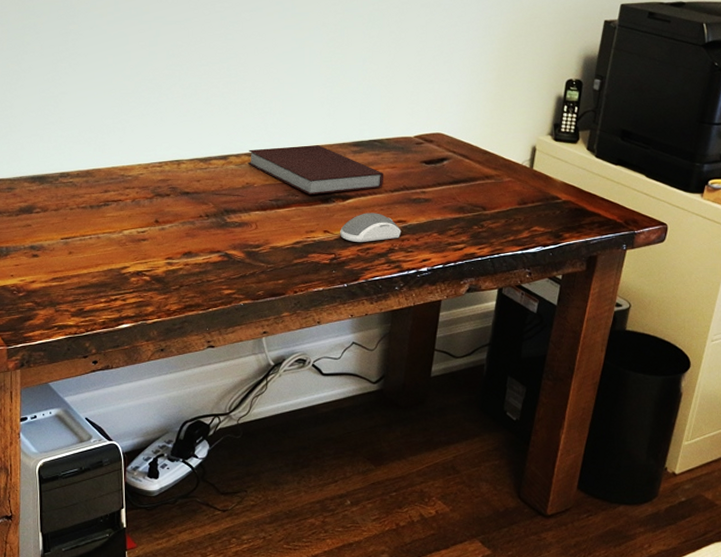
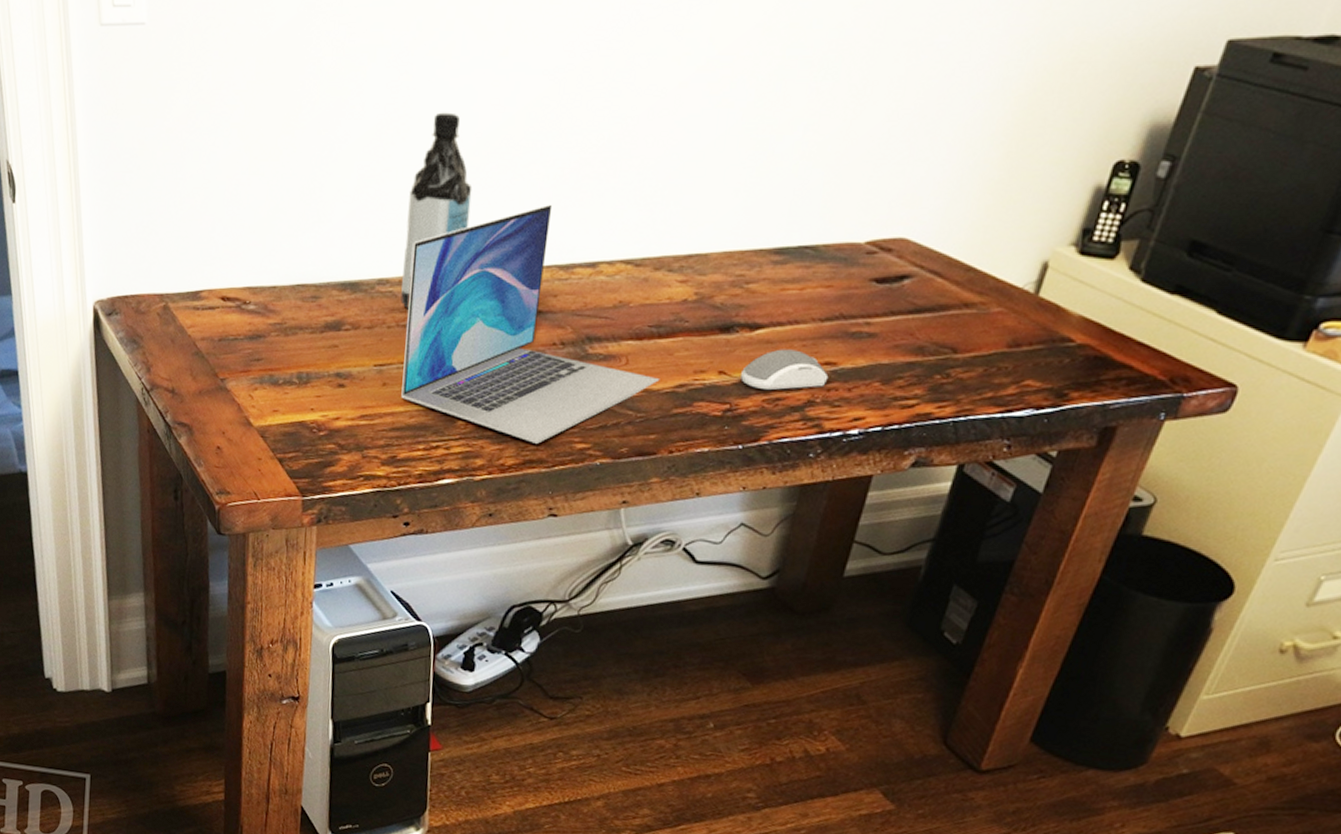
water bottle: none [79,51,130,194] -> present [401,112,473,308]
laptop: none [84,115,282,292] -> present [401,204,660,444]
notebook: present [248,145,384,194] -> none [624,251,814,321]

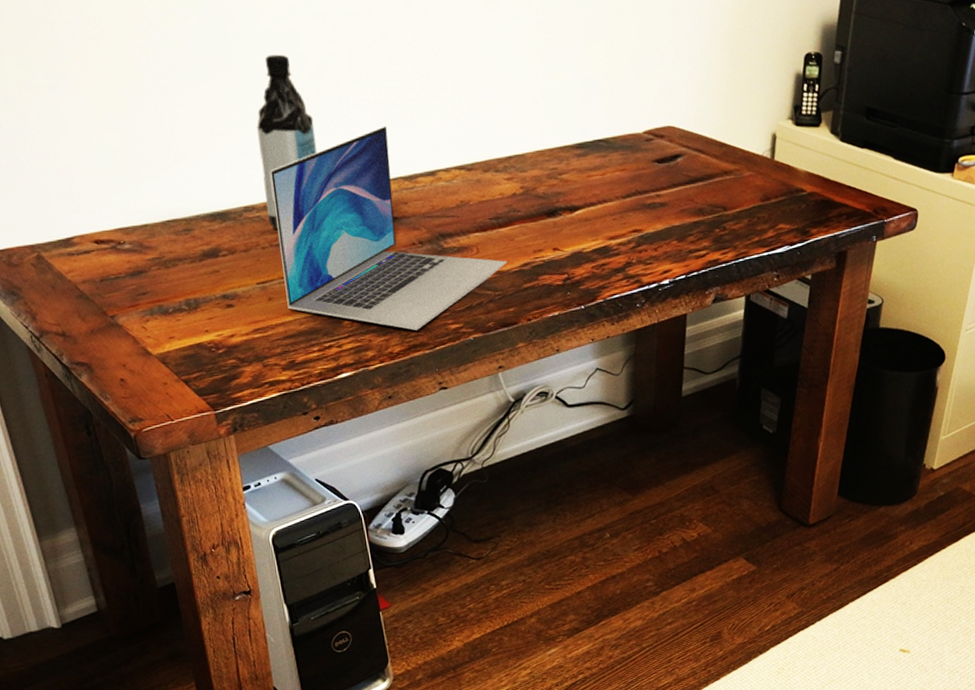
computer mouse: present [741,349,829,390] -> none [571,223,638,258]

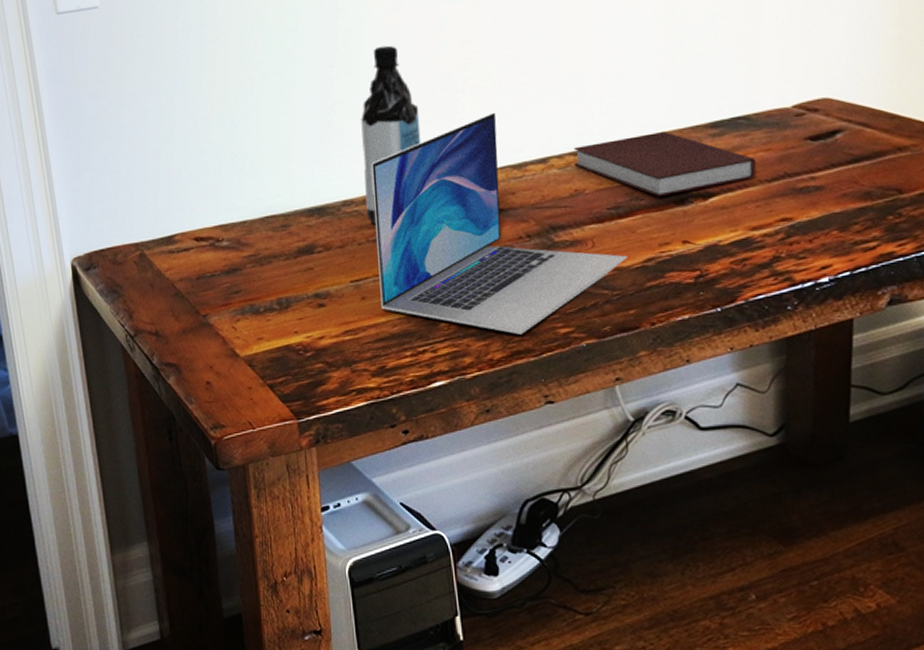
notebook: none [459,150,614,209] -> present [574,131,757,196]

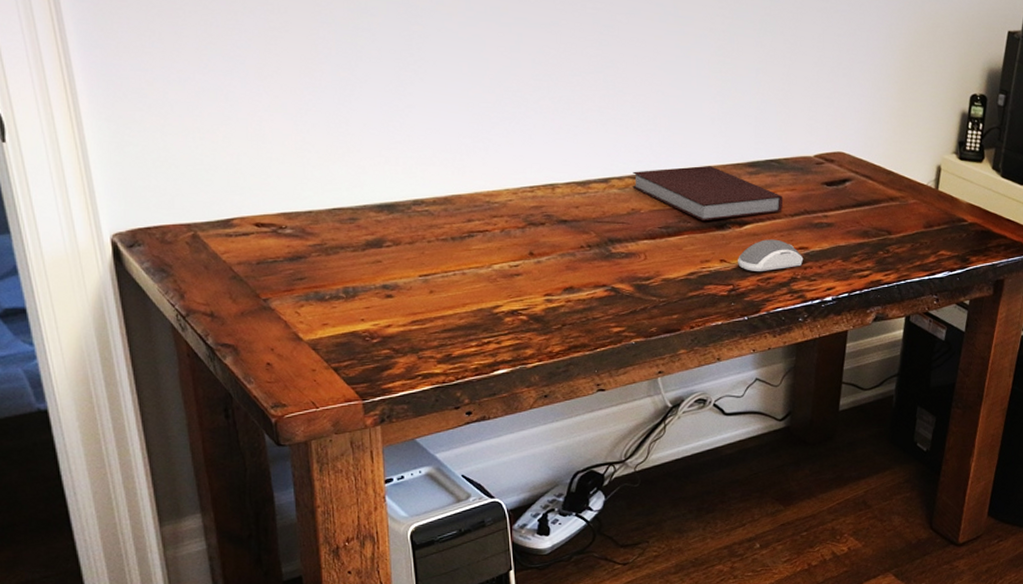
water bottle: present [361,45,421,224] -> none [434,57,493,224]
laptop: present [371,112,628,335] -> none [442,132,675,331]
computer mouse: none [704,211,788,252] -> present [738,239,804,271]

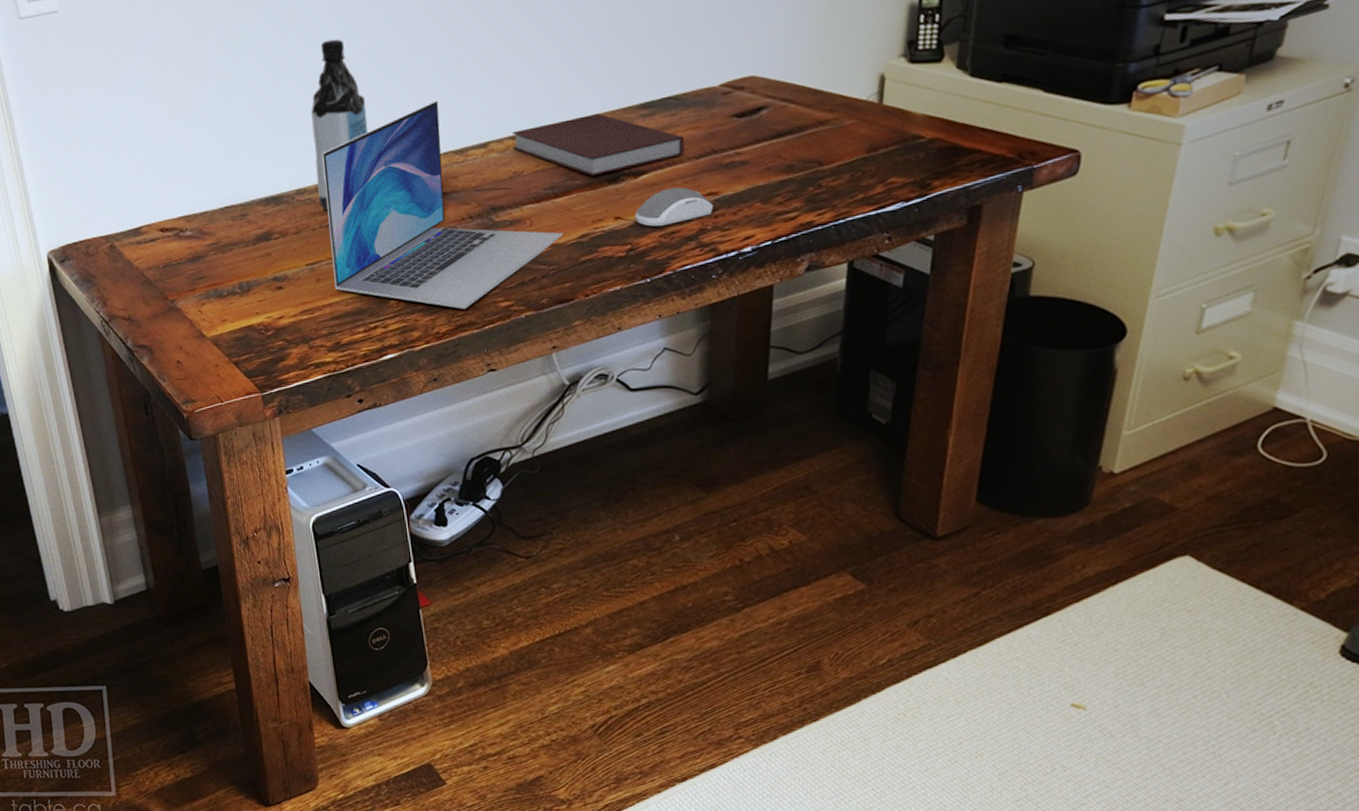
water bottle: none [434,57,493,224] -> present [311,39,369,211]
laptop: none [442,132,675,331] -> present [321,100,564,309]

